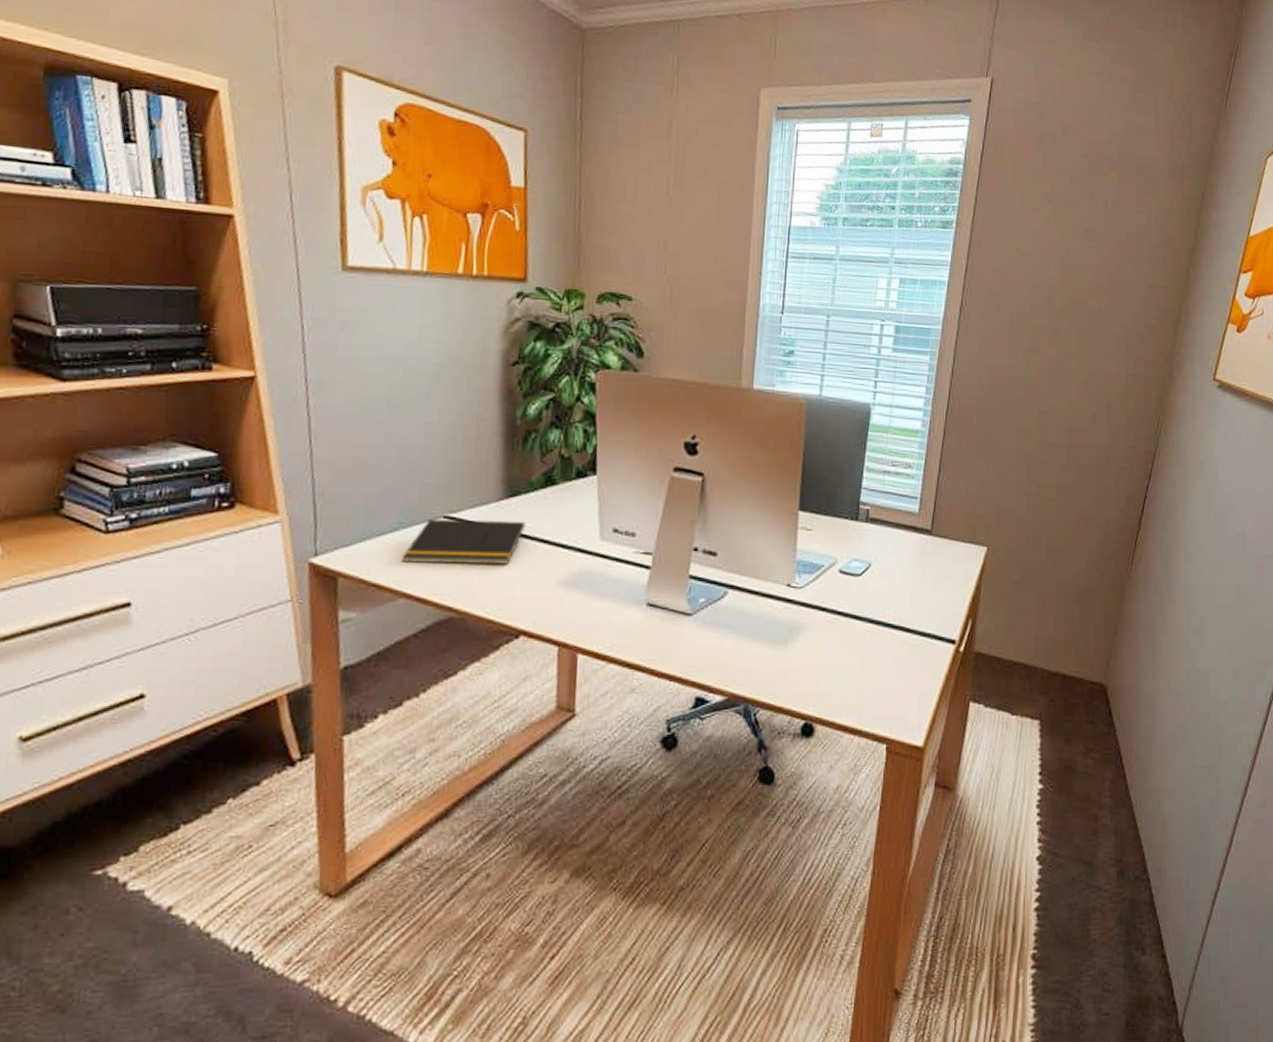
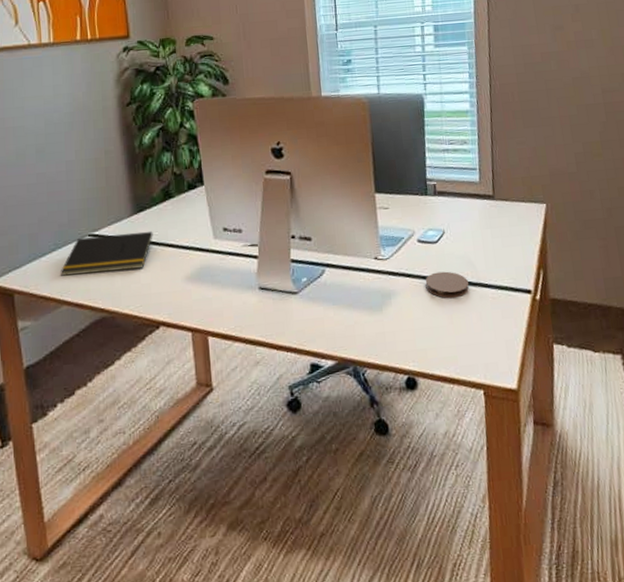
coaster: none [840,609,889,639] -> present [425,271,469,298]

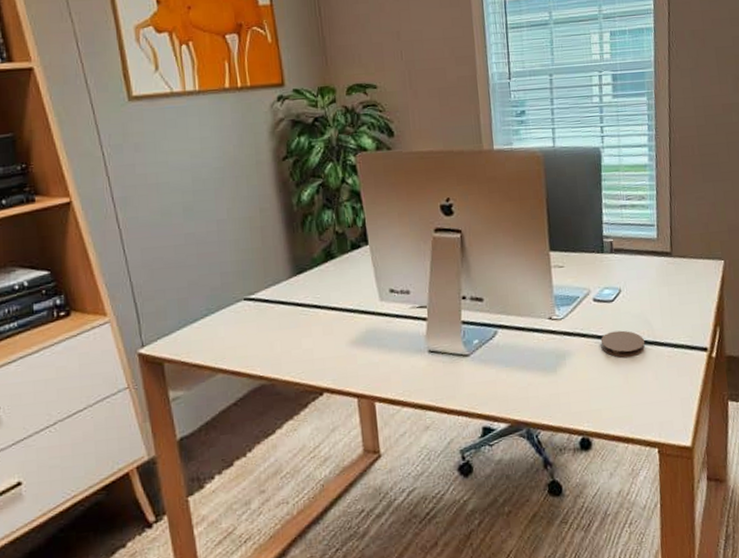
notepad: present [61,231,153,276] -> none [214,293,315,343]

